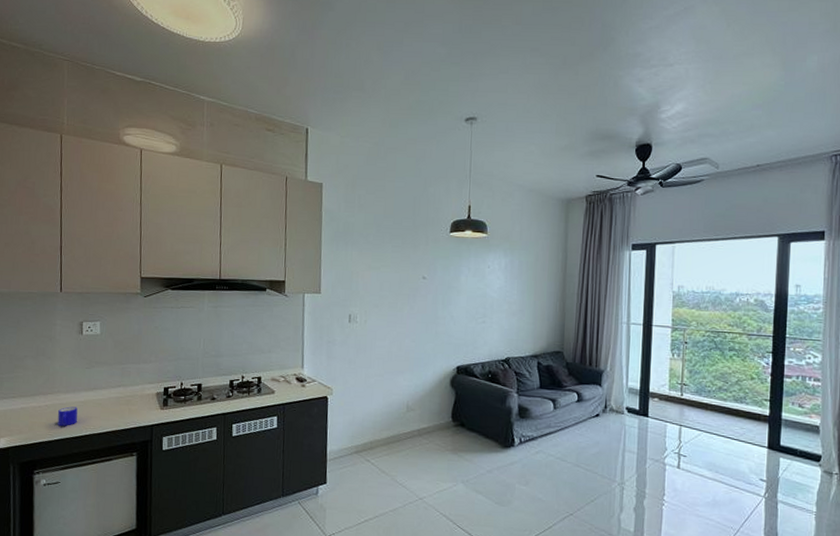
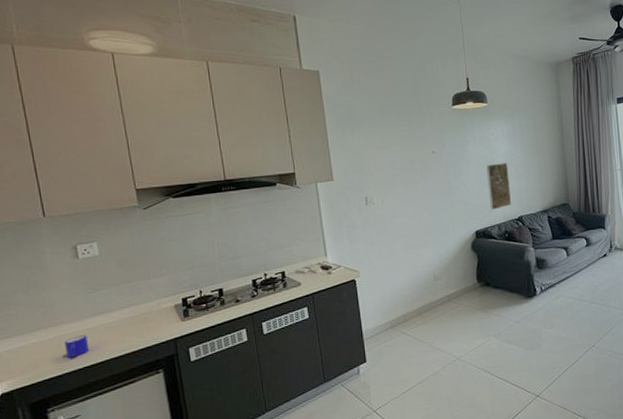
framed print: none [476,298,501,347] -> present [486,163,512,210]

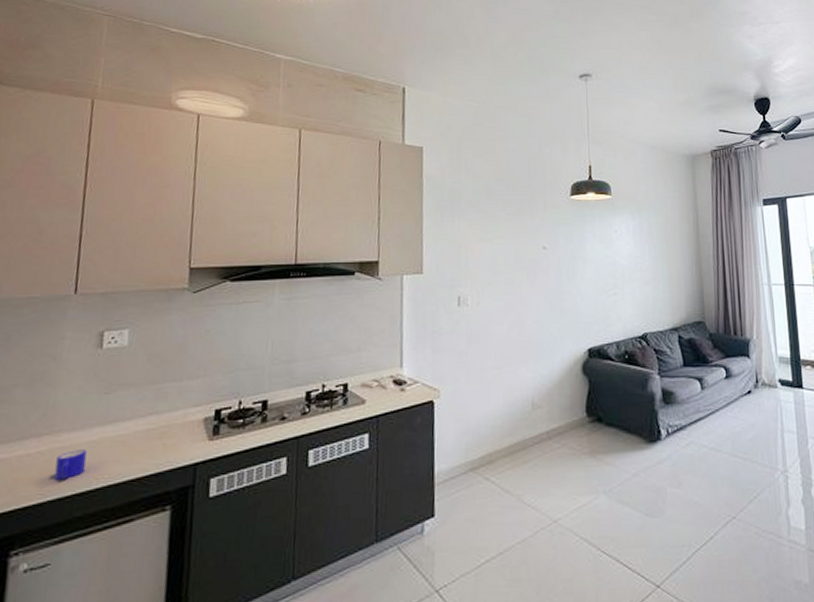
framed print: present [486,163,512,210] -> none [606,266,635,323]

